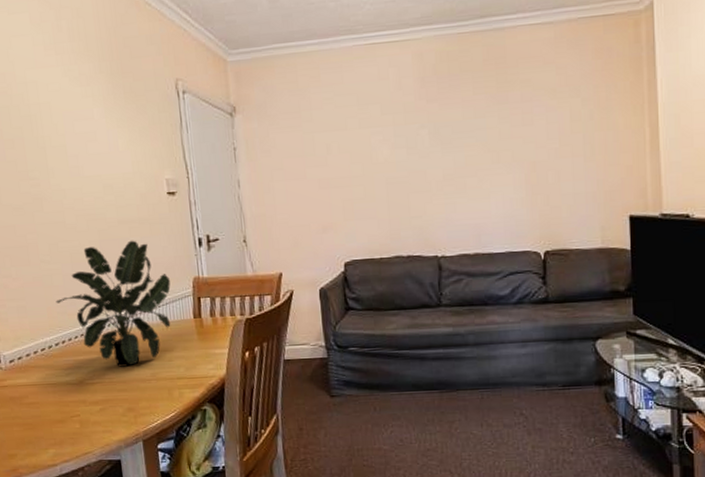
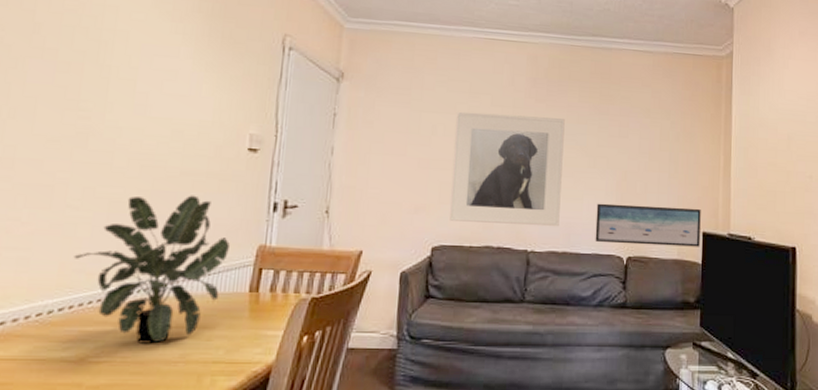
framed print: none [347,116,468,236] -> present [450,112,565,227]
wall art: none [505,190,627,240] -> present [595,203,701,247]

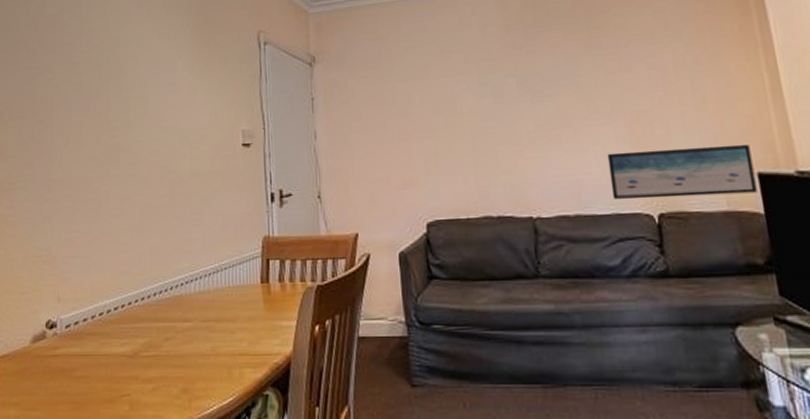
potted plant: present [73,195,230,344] -> none [120,194,239,338]
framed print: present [450,112,565,227] -> none [429,63,565,193]

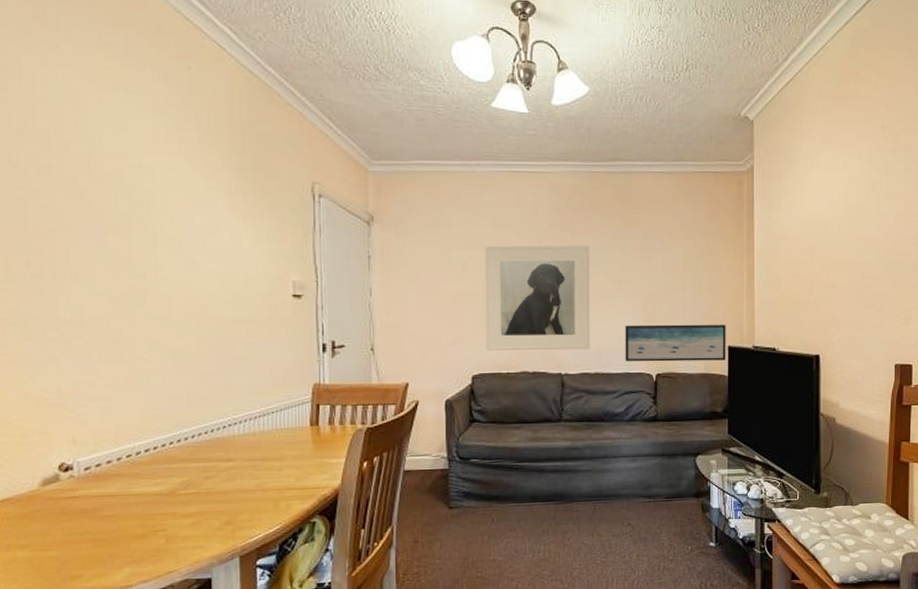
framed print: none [429,63,565,193] -> present [484,245,590,351]

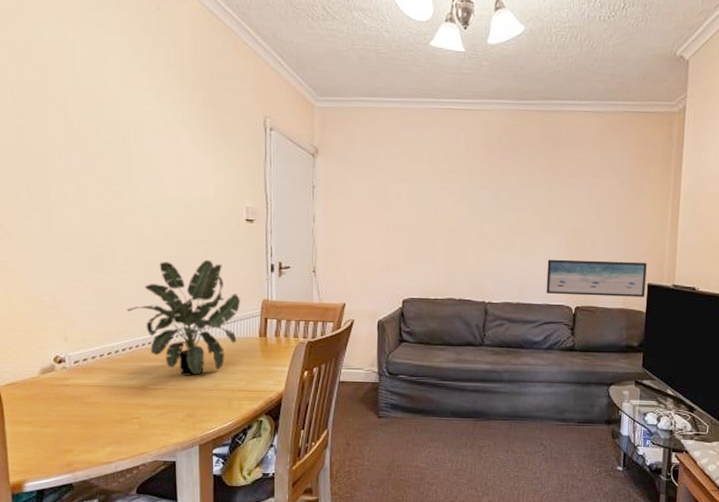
potted plant: none [150,341,287,476] -> present [126,259,240,376]
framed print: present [484,245,590,351] -> none [416,179,518,281]

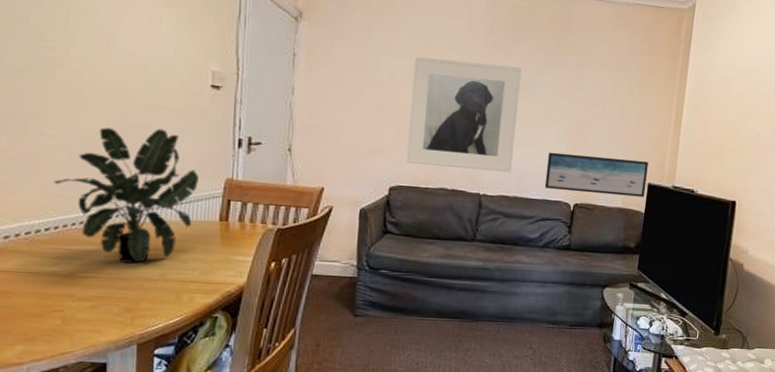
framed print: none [416,179,518,281] -> present [407,57,522,173]

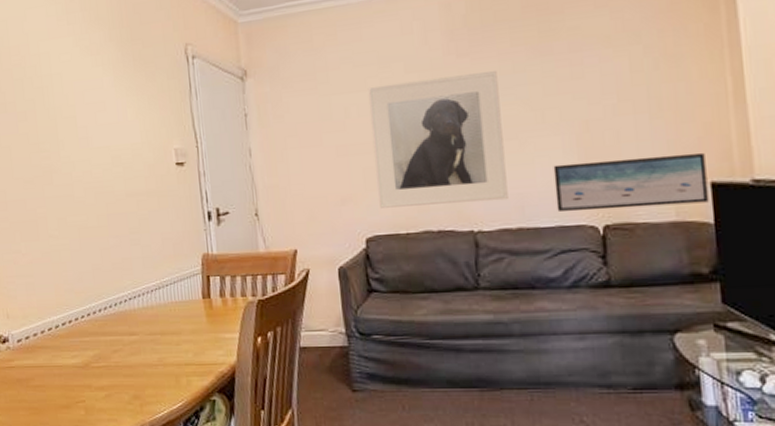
potted plant: present [54,127,199,263] -> none [63,214,179,350]

